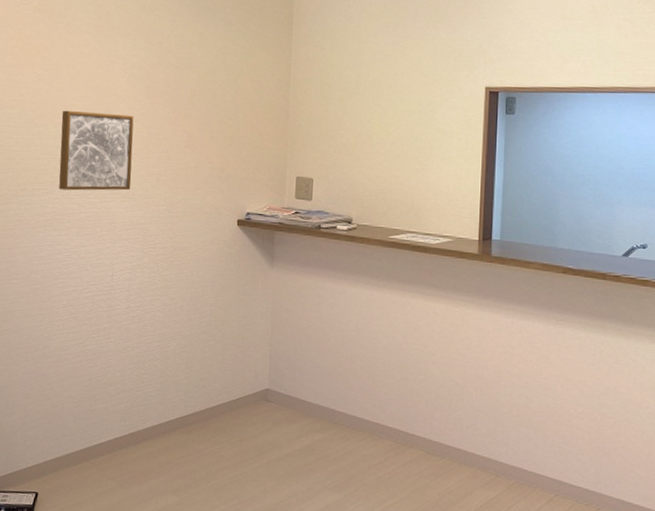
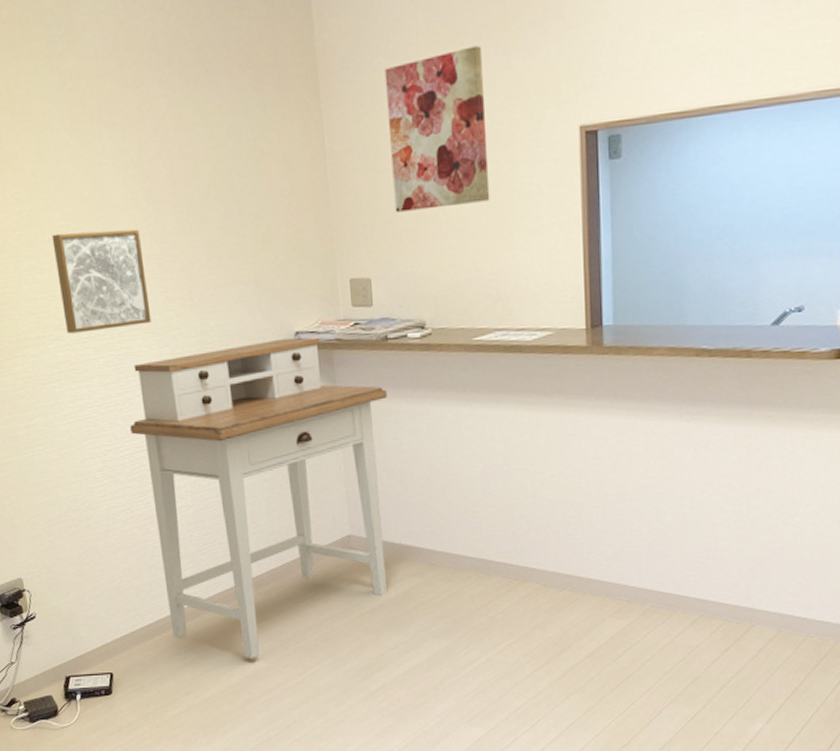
desk: none [96,216,314,492] -> present [130,337,387,658]
wall art: none [339,19,417,132] -> present [384,45,490,212]

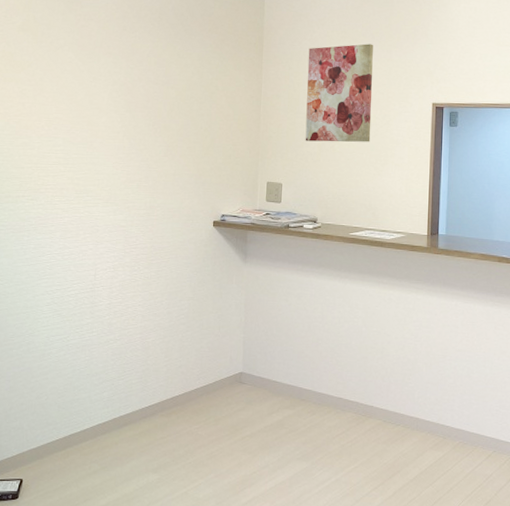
wall art: present [51,229,152,334] -> none [43,122,116,197]
desk: present [130,337,387,658] -> none [79,218,284,471]

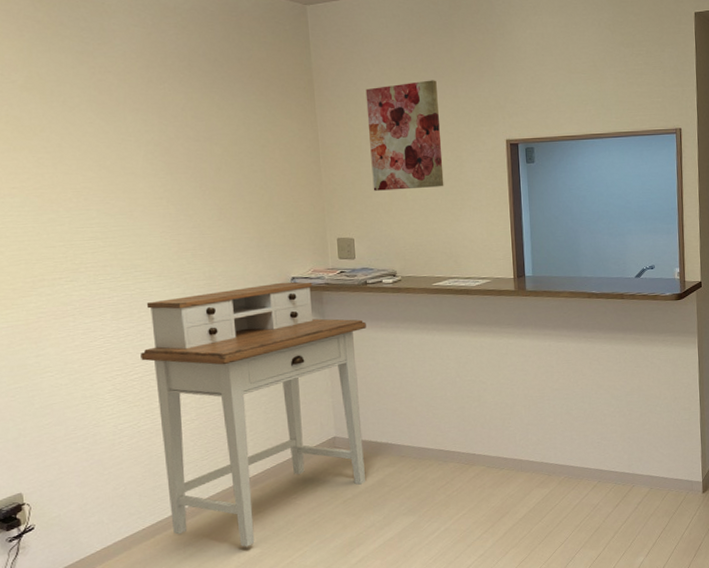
desk: none [79,218,284,471] -> present [140,282,366,547]

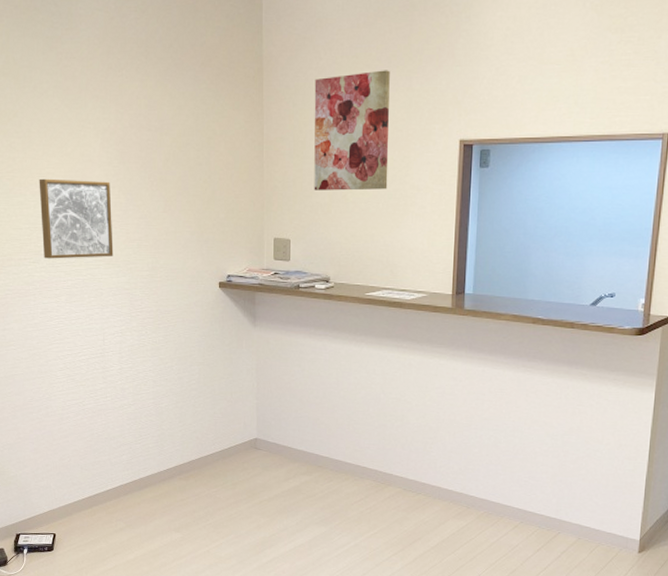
wall art: none [73,193,165,276] -> present [39,178,114,259]
desk: present [140,282,366,547] -> none [88,279,295,530]

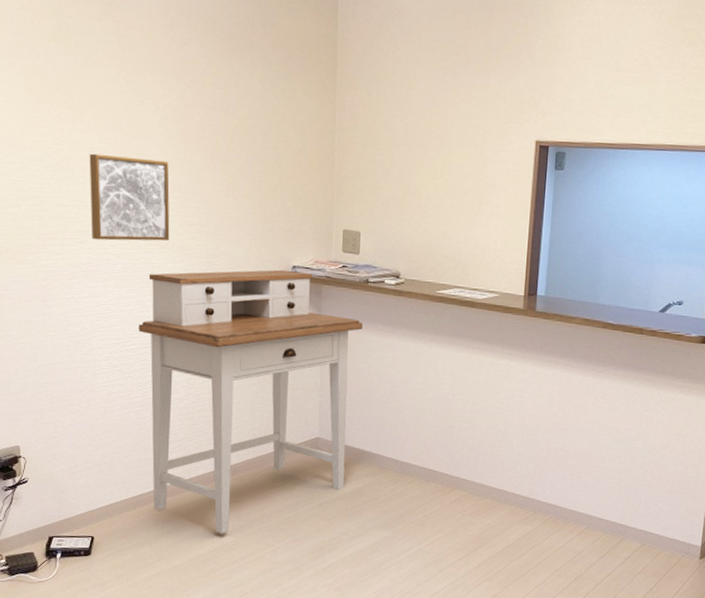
desk: none [88,279,295,530] -> present [138,269,363,534]
wall art: present [314,70,390,191] -> none [386,65,468,186]

